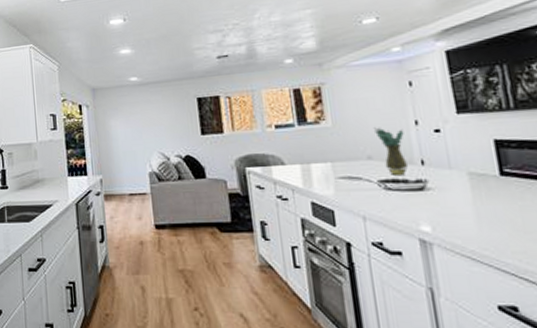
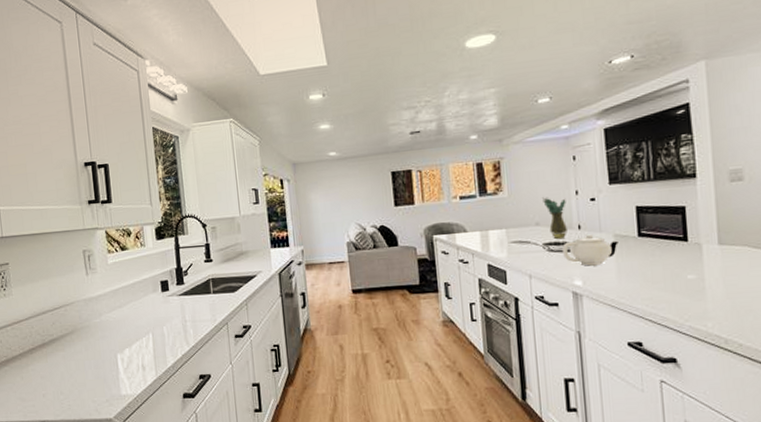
teapot: none [402,171,475,209] -> present [562,234,618,266]

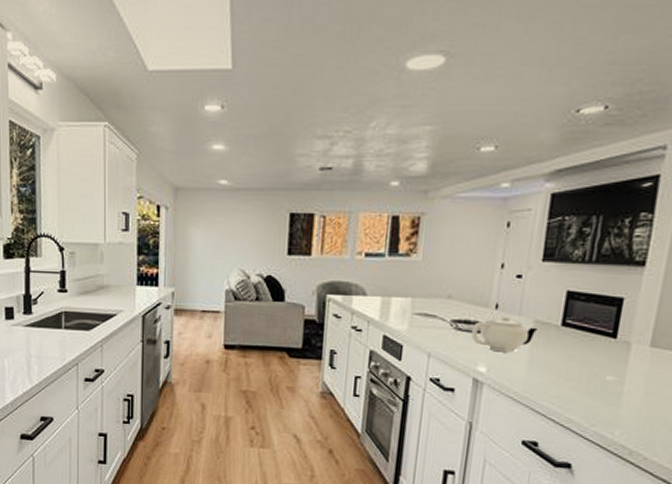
vase: present [543,197,567,239] -> none [461,266,488,317]

